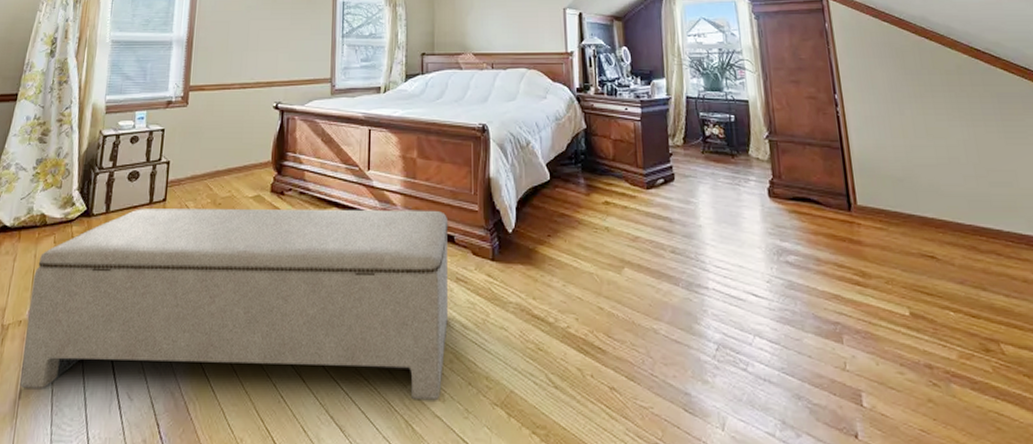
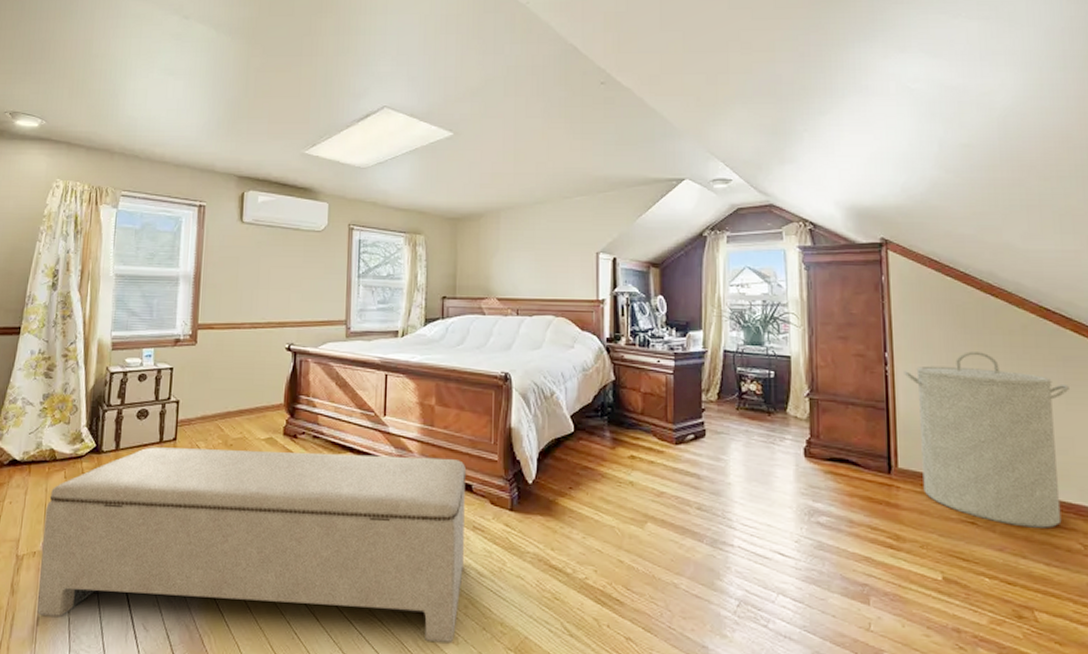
laundry hamper: none [853,91,1015,260] -> present [904,351,1069,528]

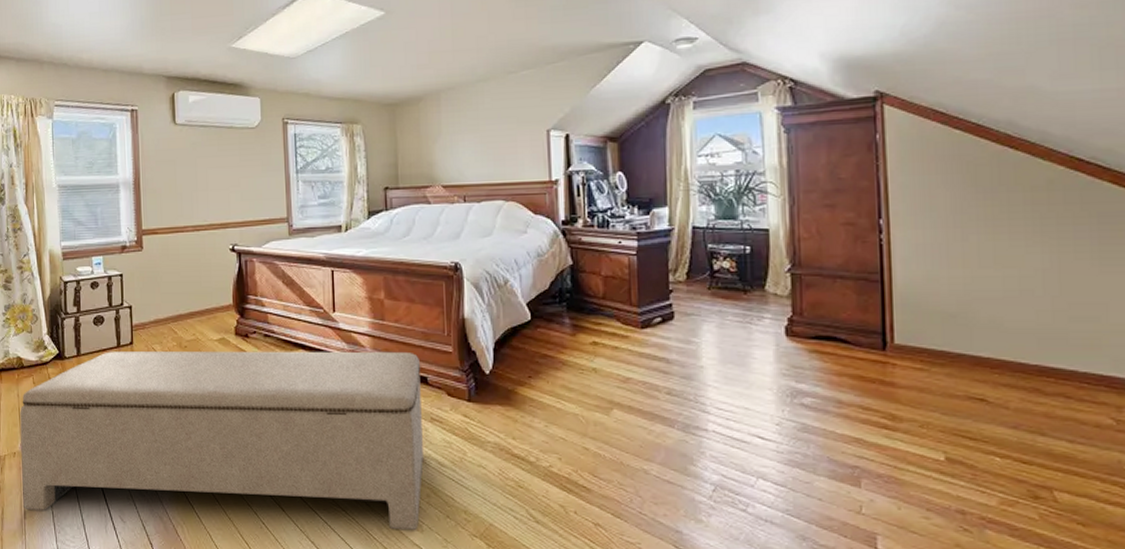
laundry hamper: present [904,351,1069,528] -> none [902,212,1104,403]

